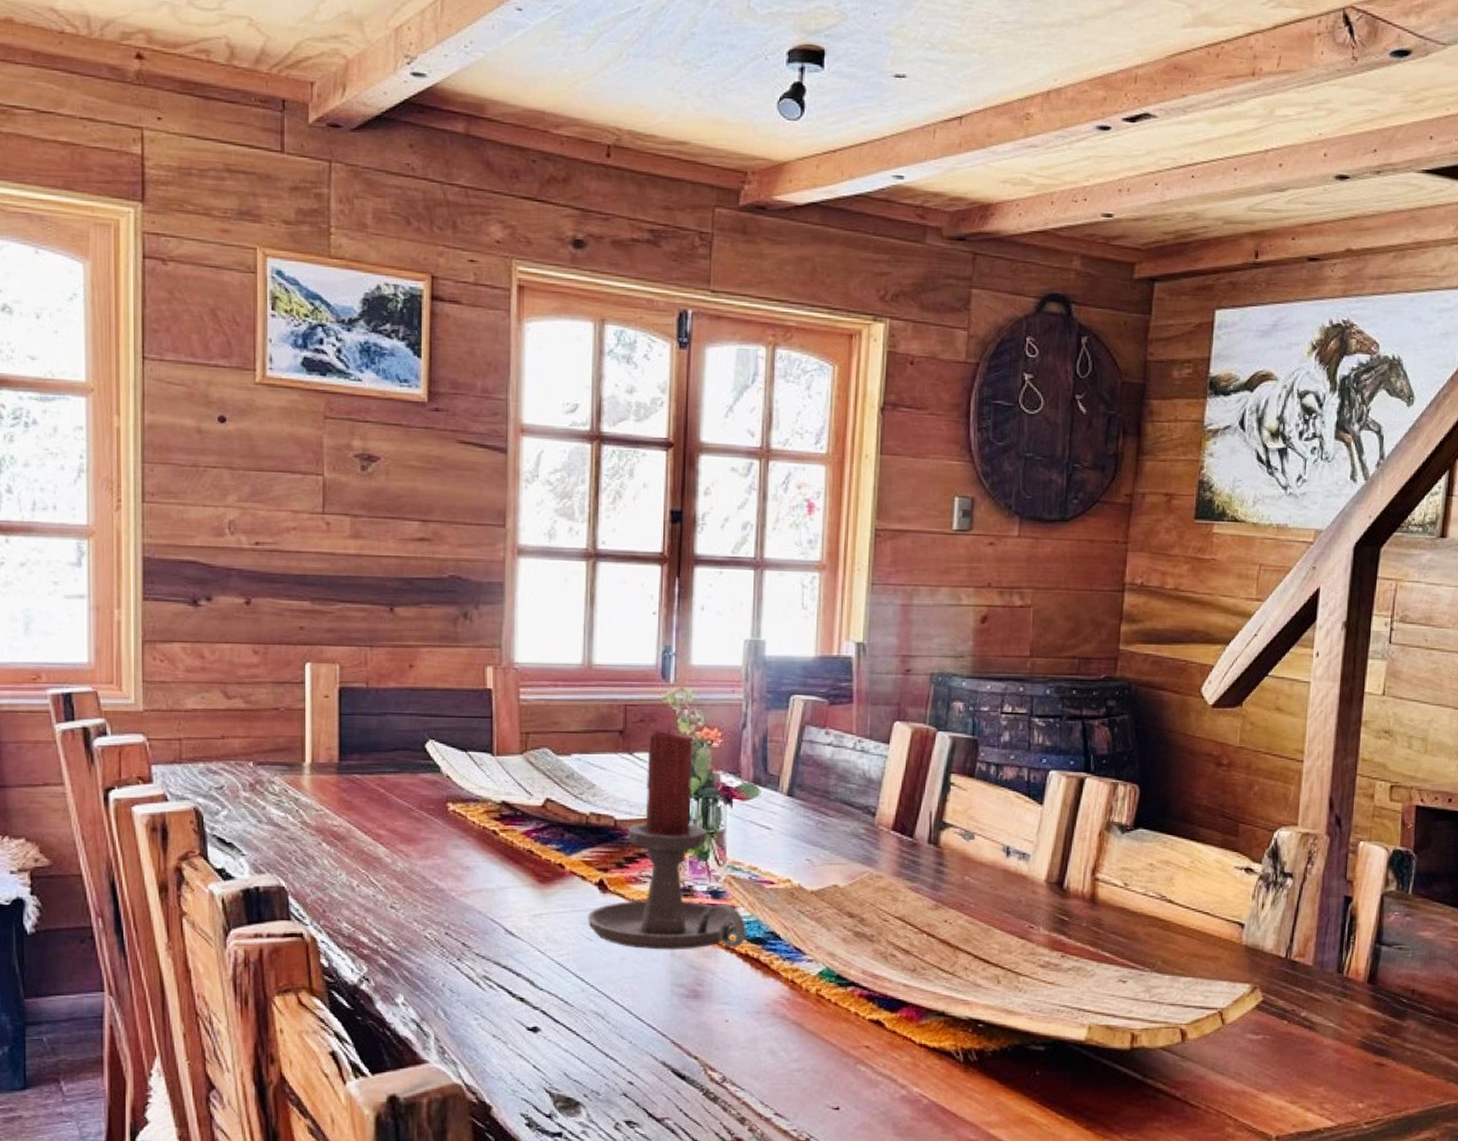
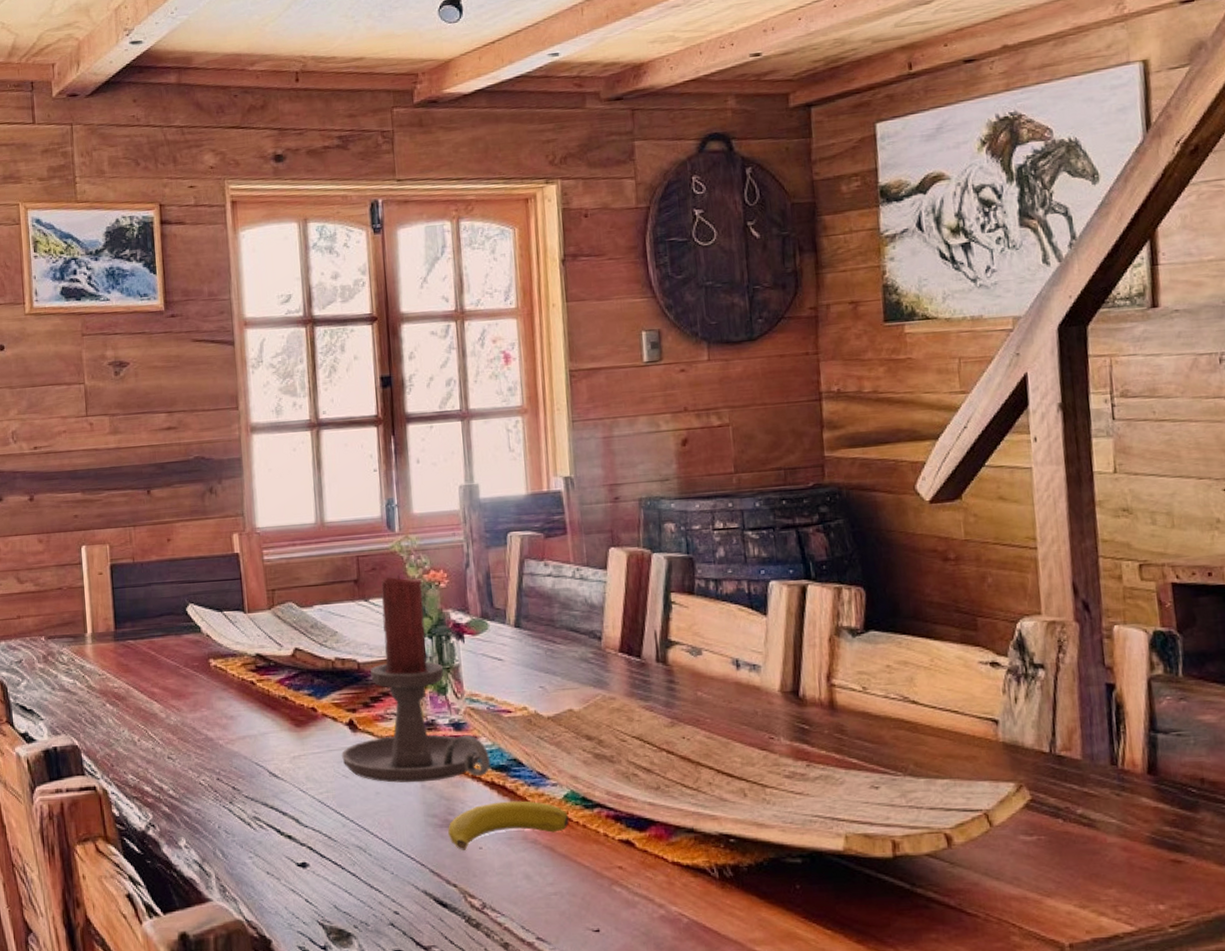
banana: none [694,975,821,1022] -> present [448,801,569,850]

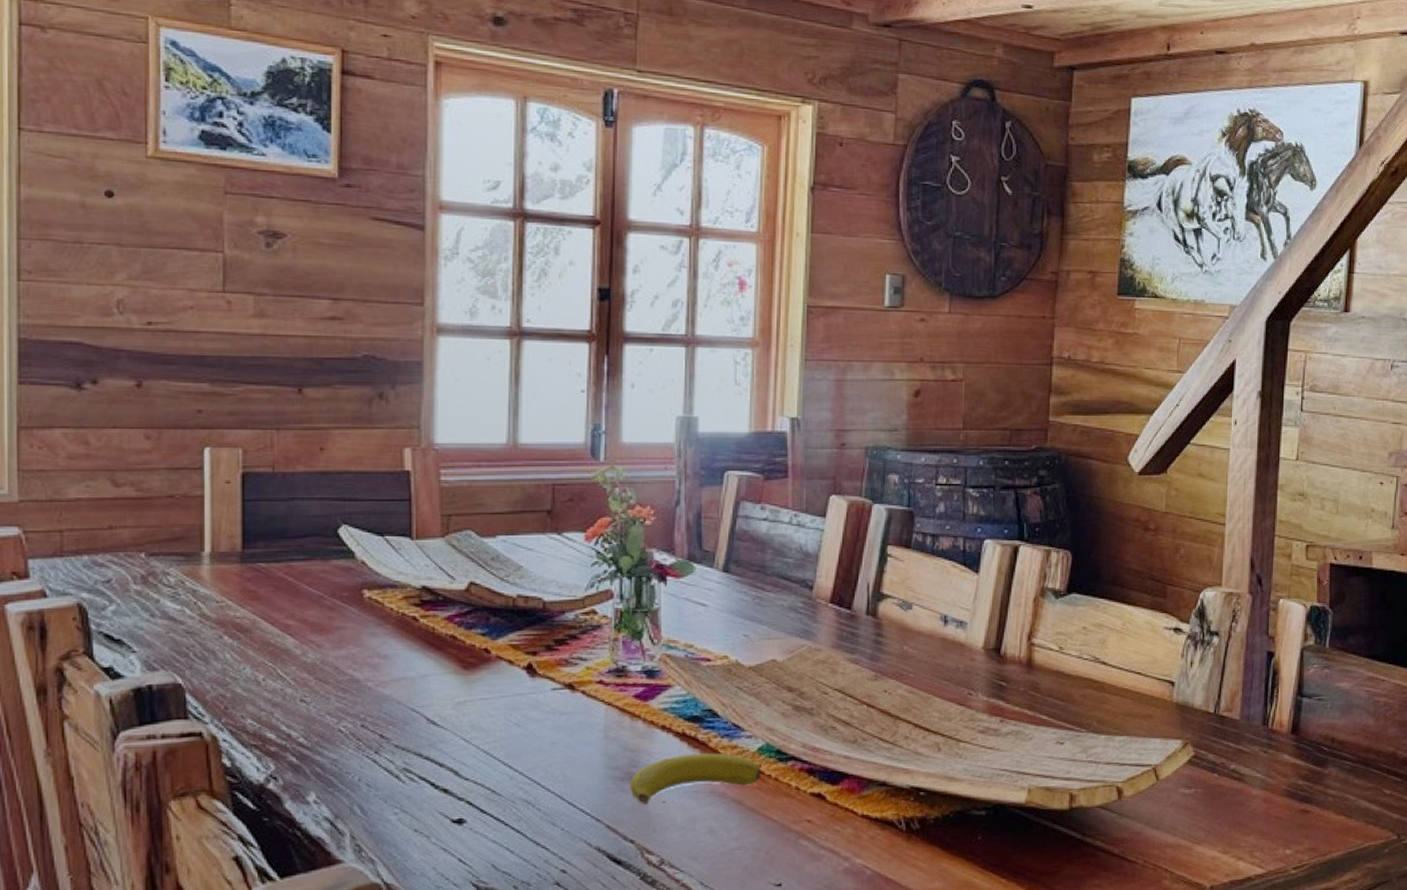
candle holder: present [342,574,491,783] -> none [516,507,684,733]

